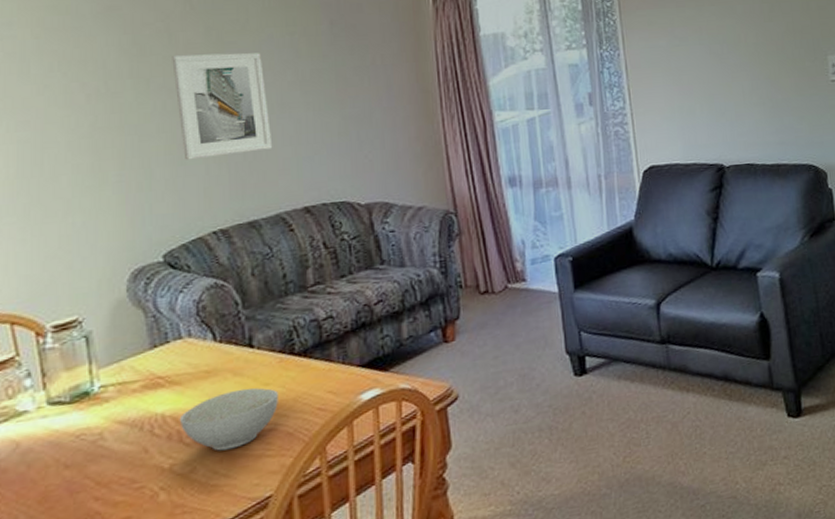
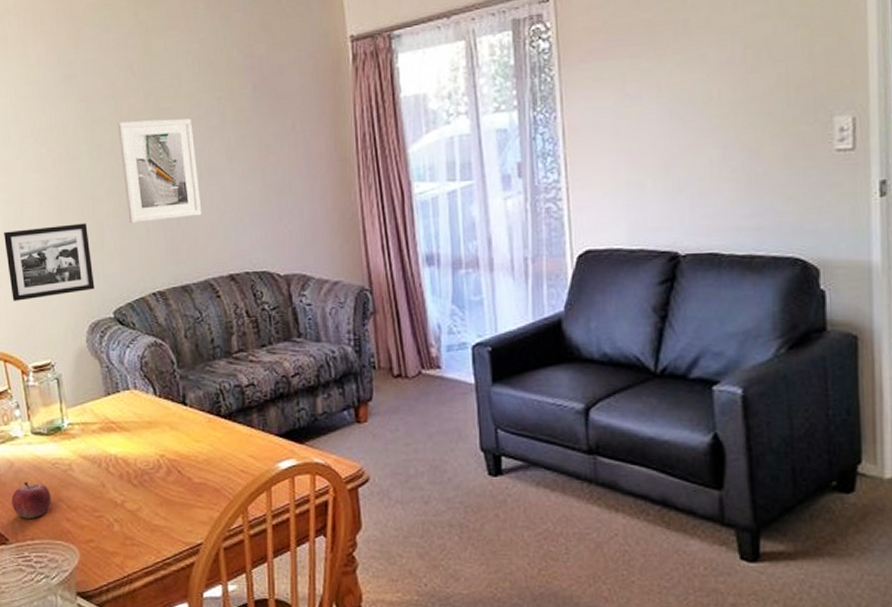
fruit: none [16,462,73,509] -> present [12,481,51,519]
picture frame: none [17,162,139,253] -> present [4,223,95,301]
bowl: present [179,387,278,451] -> none [128,442,207,496]

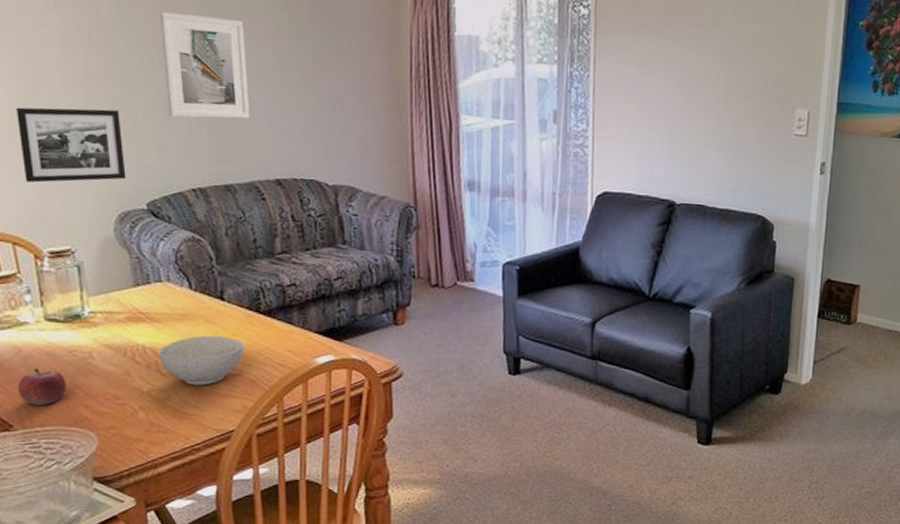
bowl: none [128,442,207,496] -> present [157,335,244,385]

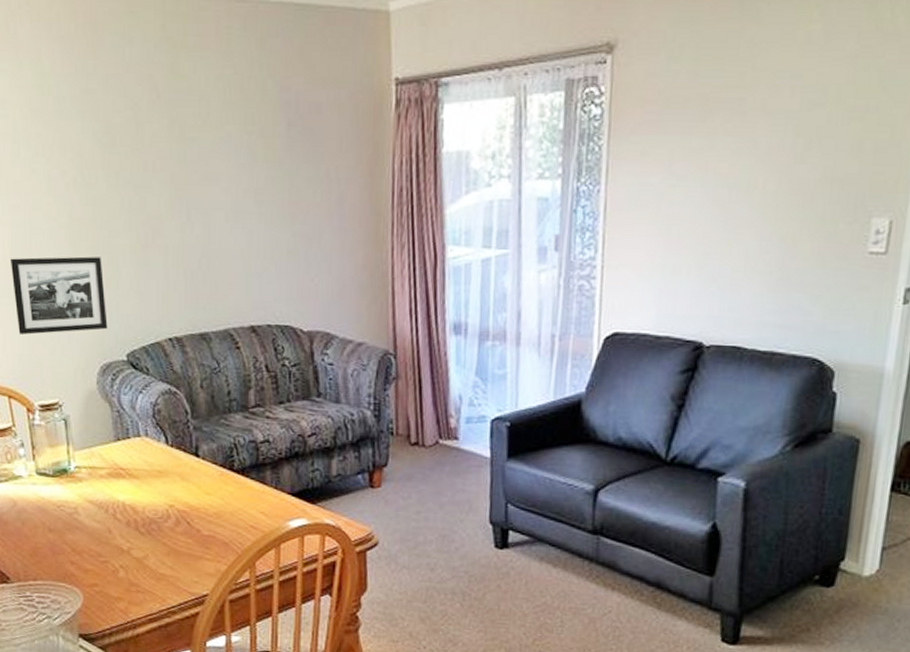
fruit: present [18,368,66,405] -> none [14,522,55,560]
bowl: present [157,335,244,385] -> none [136,493,218,546]
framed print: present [160,12,250,119] -> none [139,149,225,262]

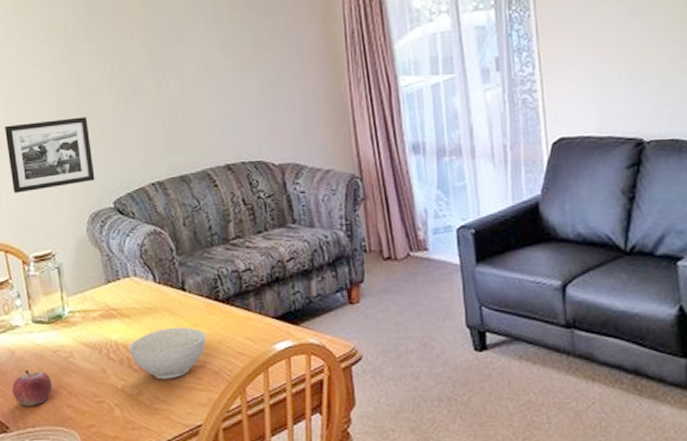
fruit: none [14,522,55,560] -> present [12,369,52,406]
bowl: none [136,493,218,546] -> present [128,327,206,379]

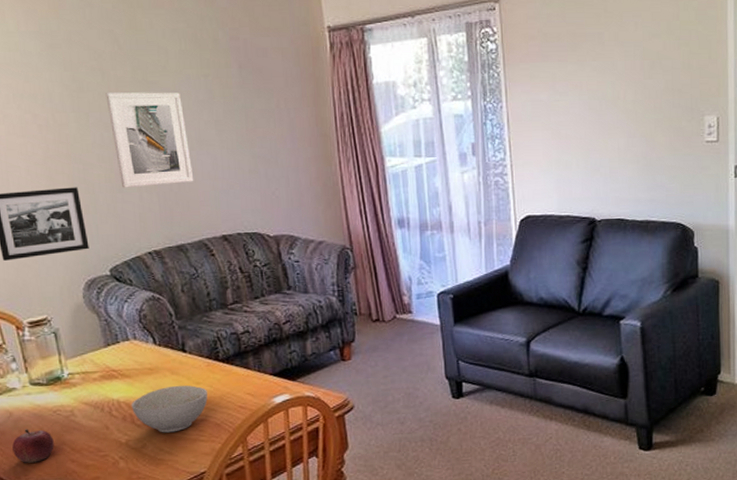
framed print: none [117,17,199,117] -> present [106,92,194,188]

